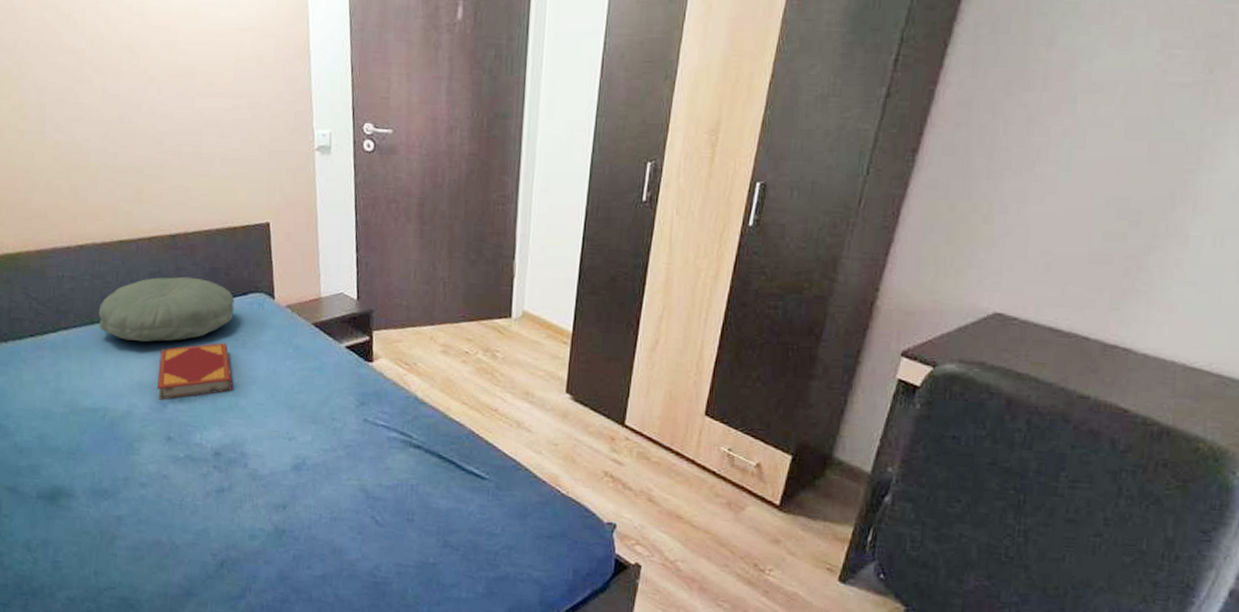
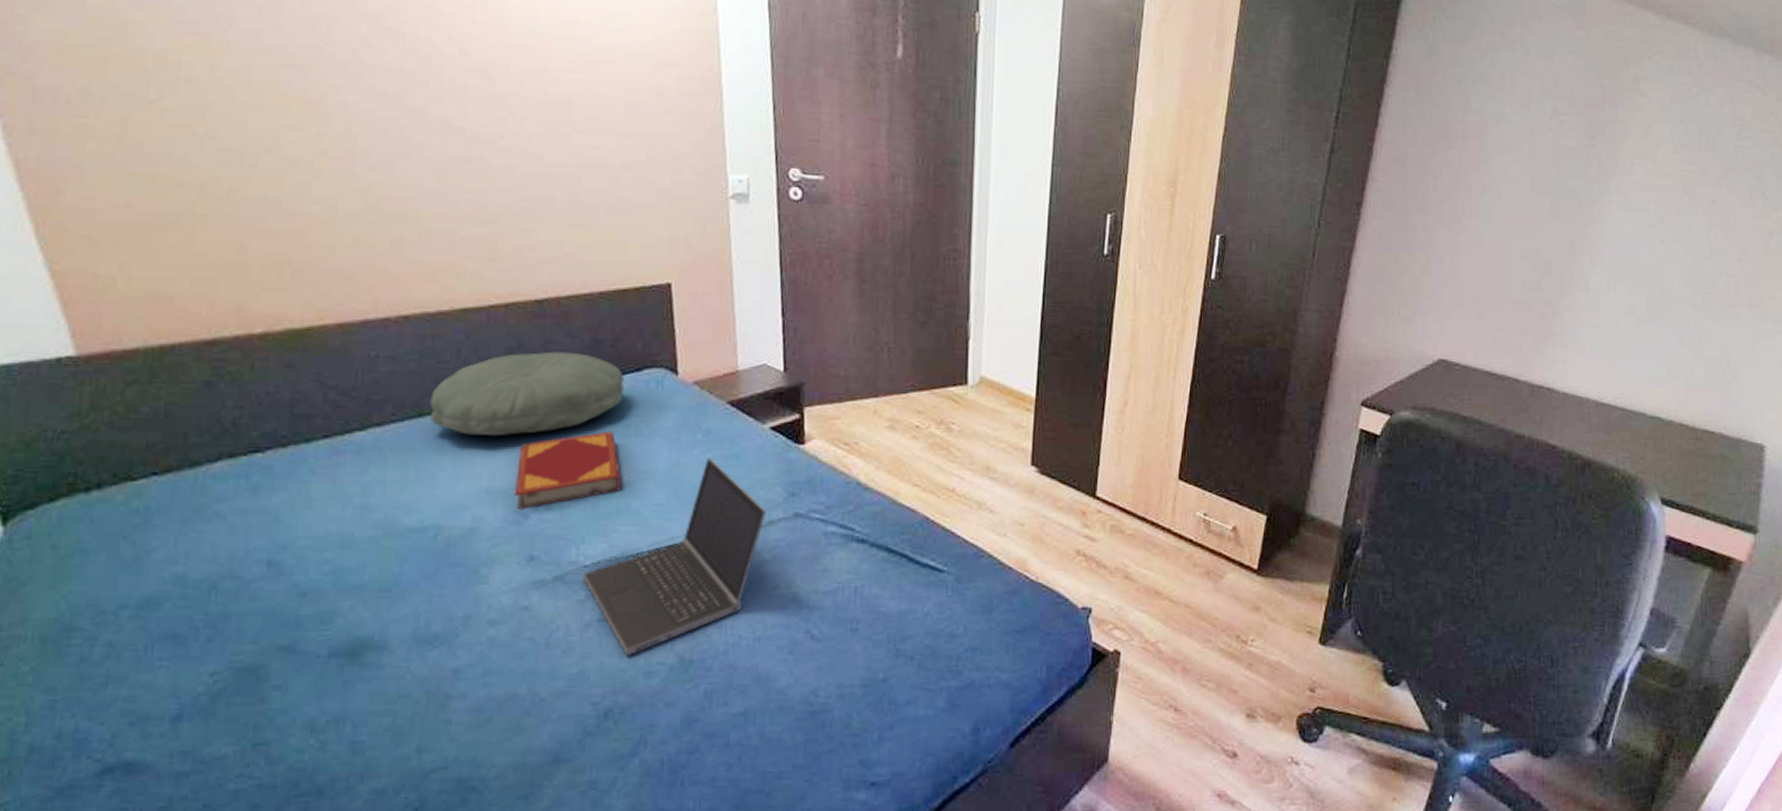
laptop computer: none [205,369,342,522] -> present [583,458,766,657]

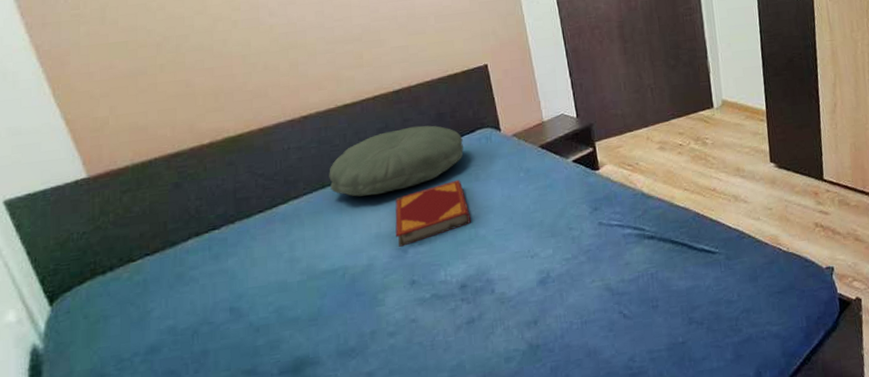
laptop computer: present [583,458,766,657] -> none [451,189,578,348]

